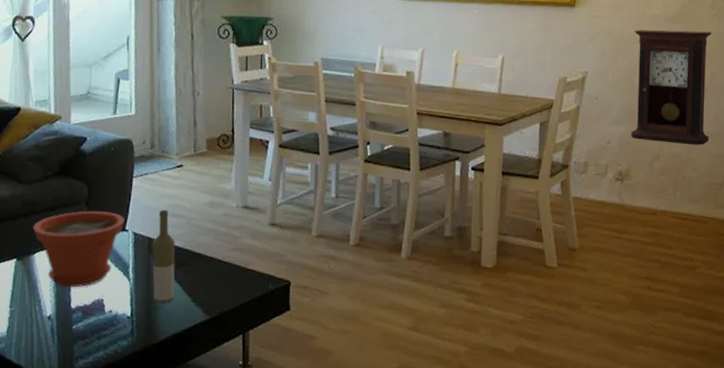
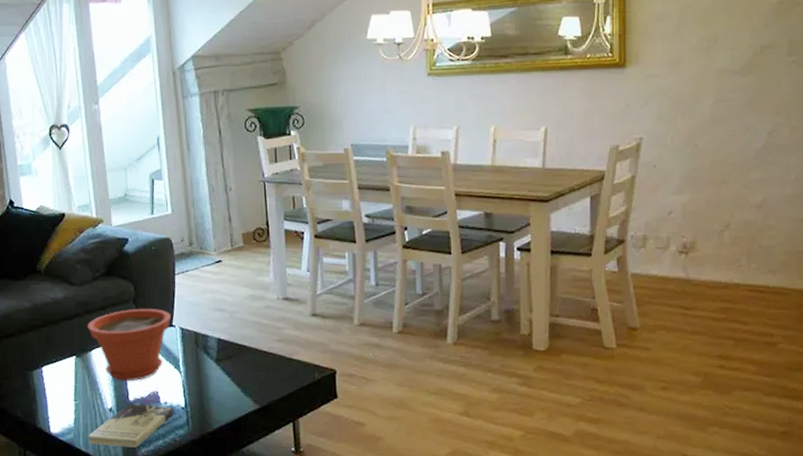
book: none [20,311,119,359] -> present [87,404,174,448]
bottle: present [152,210,175,303] -> none [199,305,225,394]
pendulum clock: present [630,29,712,145] -> none [695,82,790,211]

